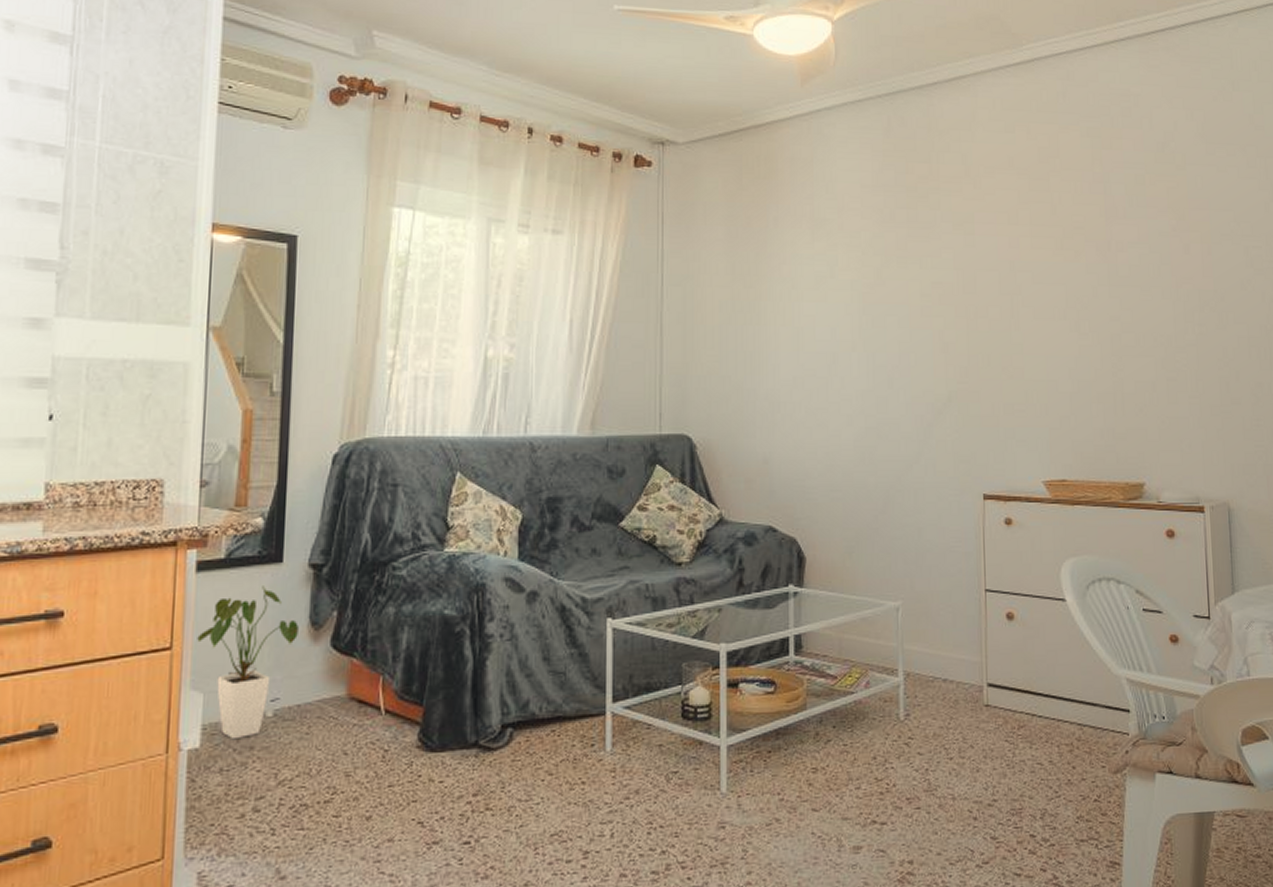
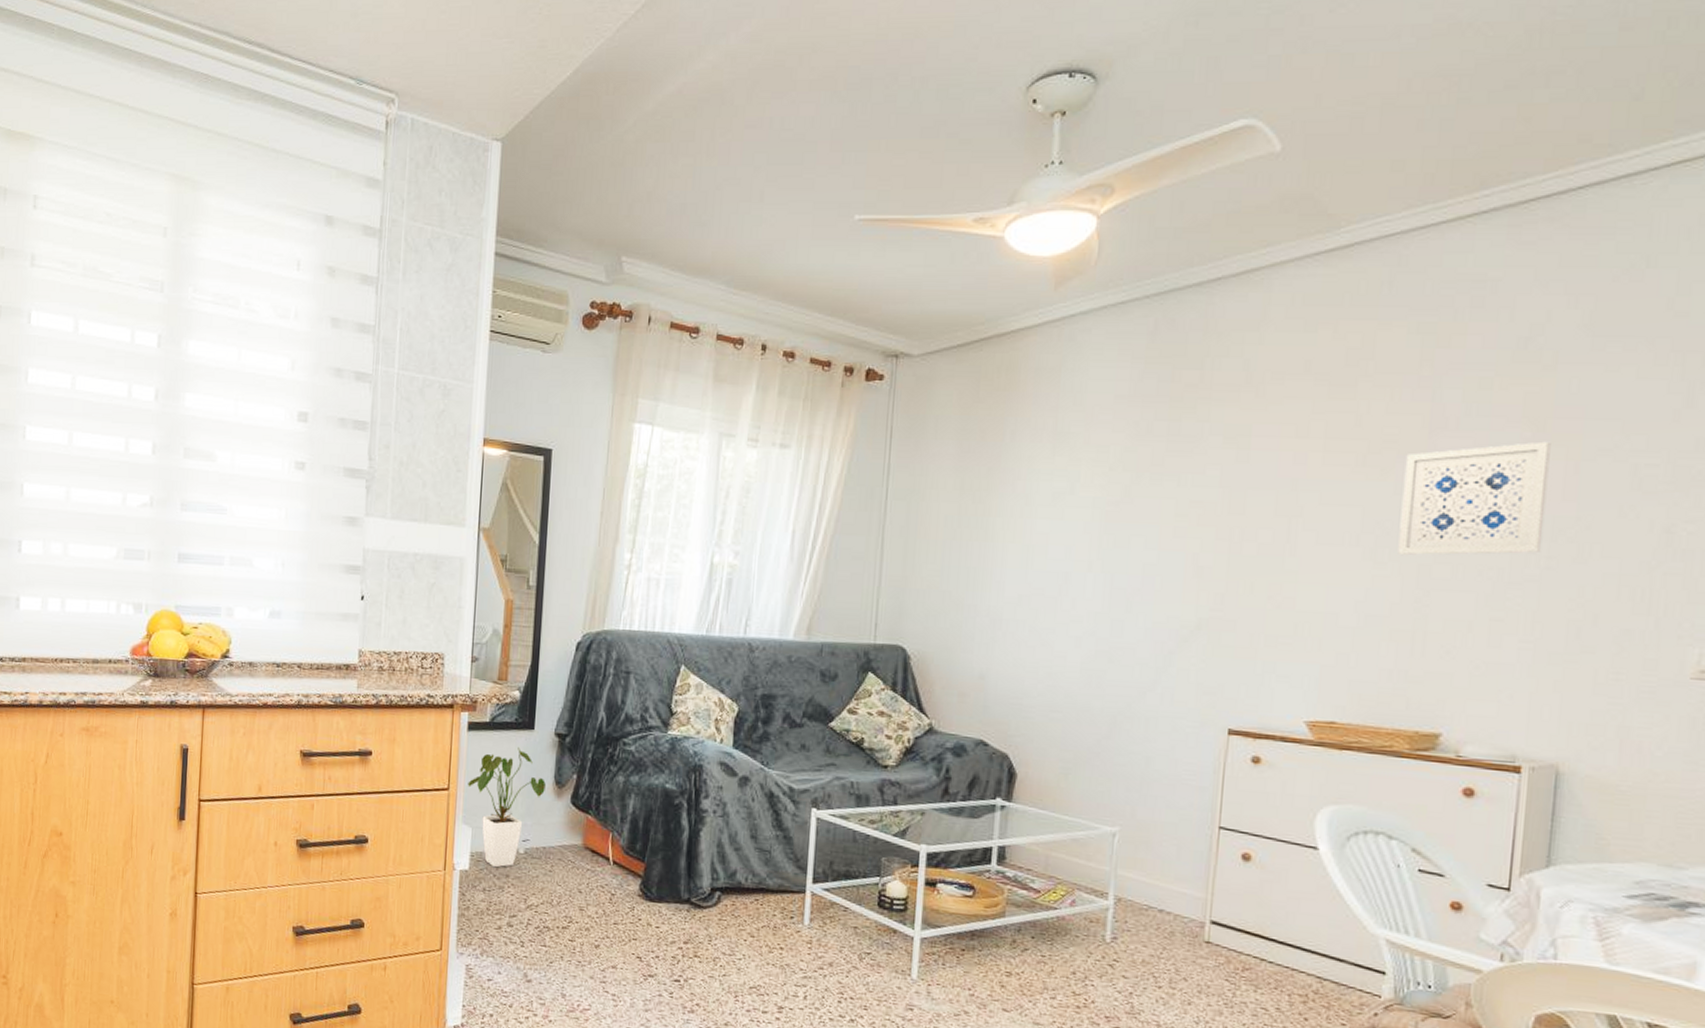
wall art: none [1091,228,1195,327] -> present [1398,441,1551,556]

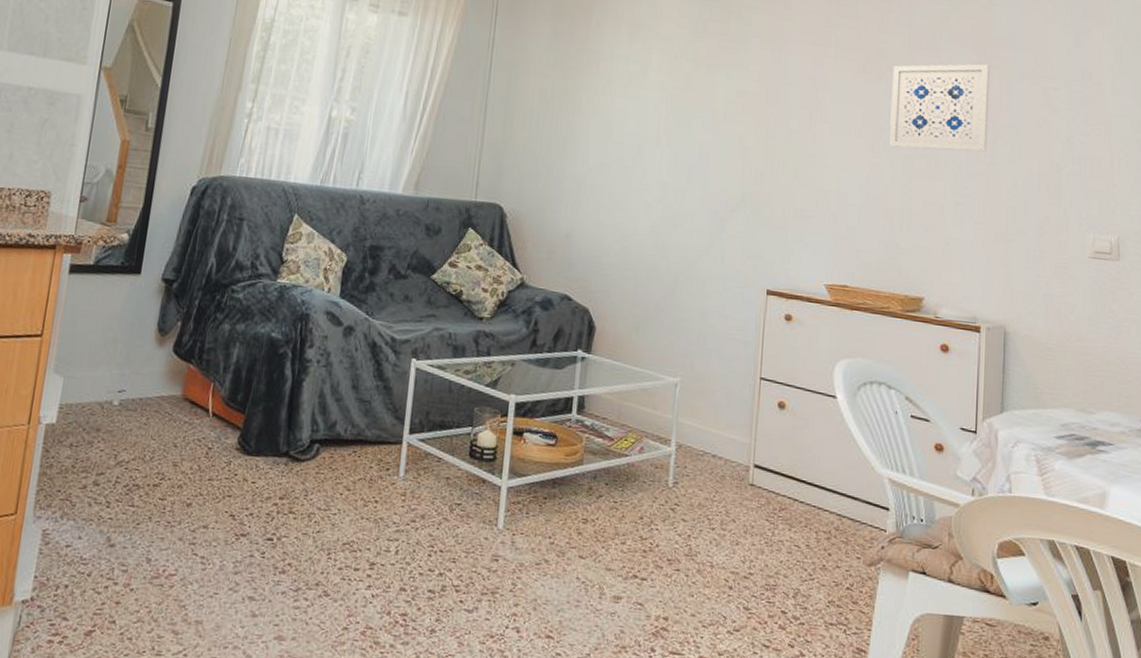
house plant: present [468,747,546,868] -> none [63,292,148,421]

